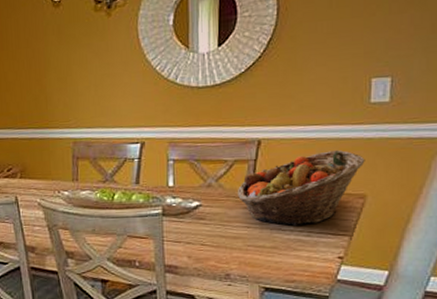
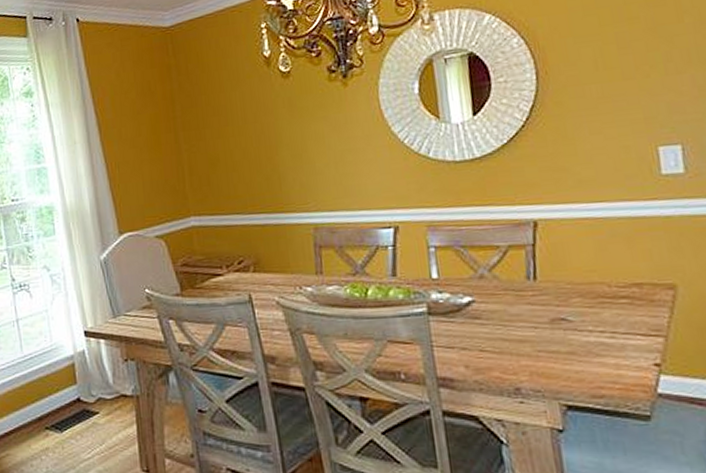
fruit basket: present [238,150,365,227] -> none [517,231,668,326]

